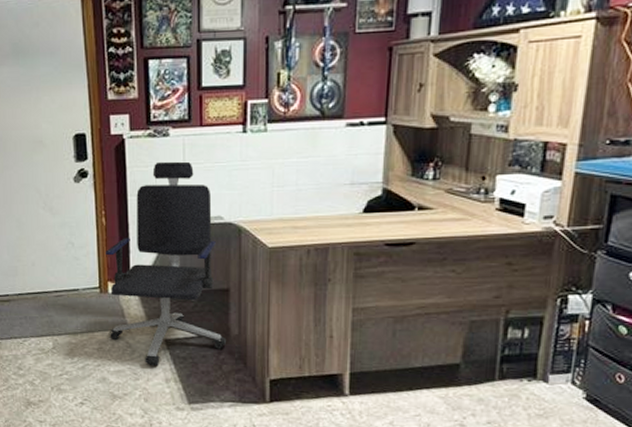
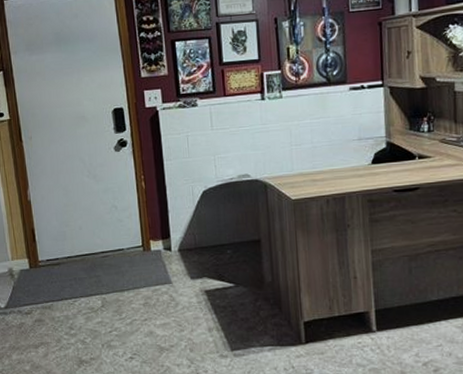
office chair: present [106,161,227,367] -> none [146,127,262,317]

